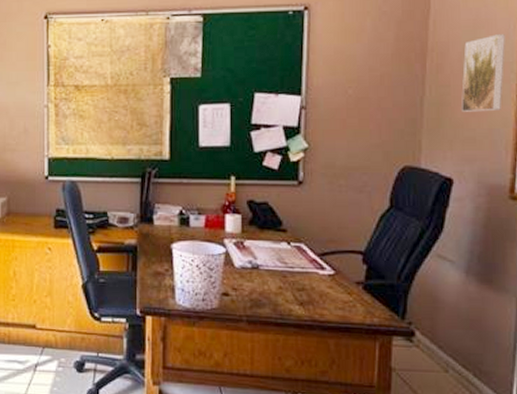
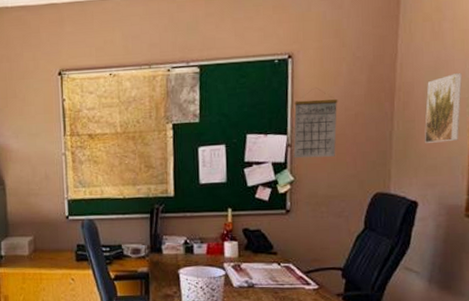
calendar: none [308,46,361,123] -> present [293,90,338,159]

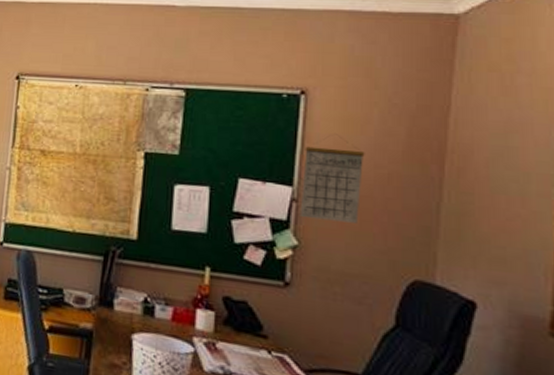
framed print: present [425,73,462,143] -> none [488,141,545,229]

